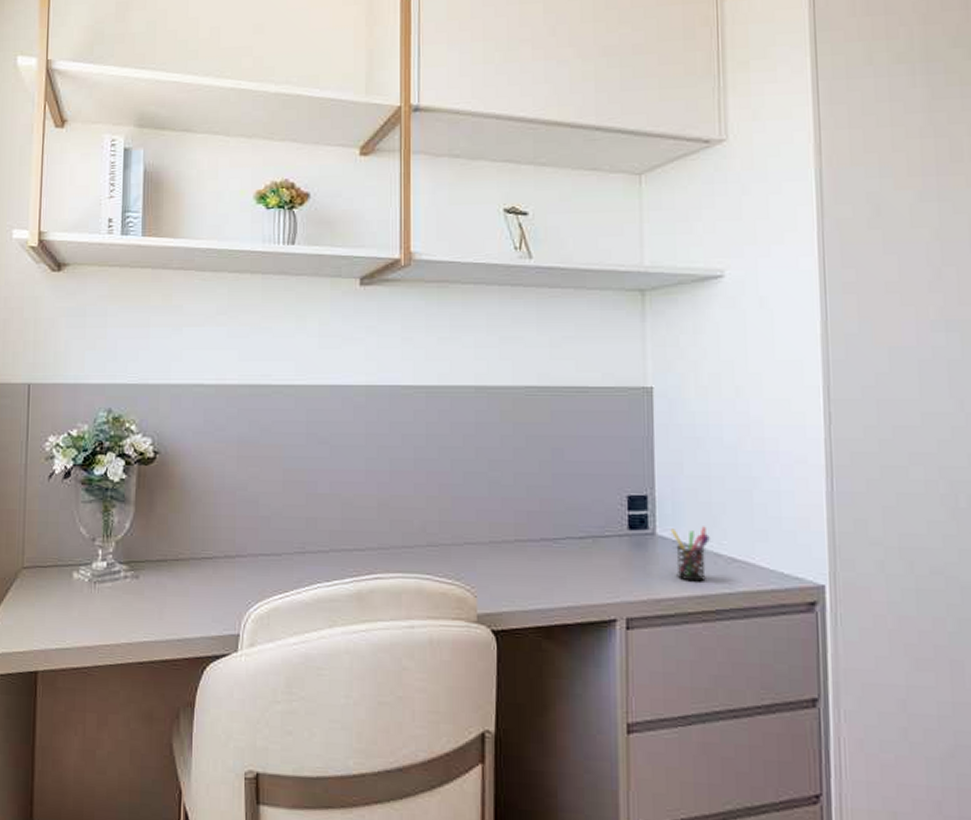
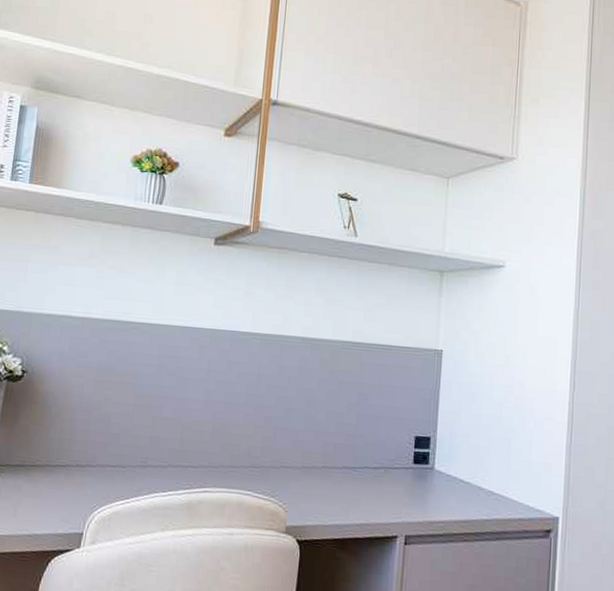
pen holder: present [670,526,710,582] -> none [446,465,476,509]

